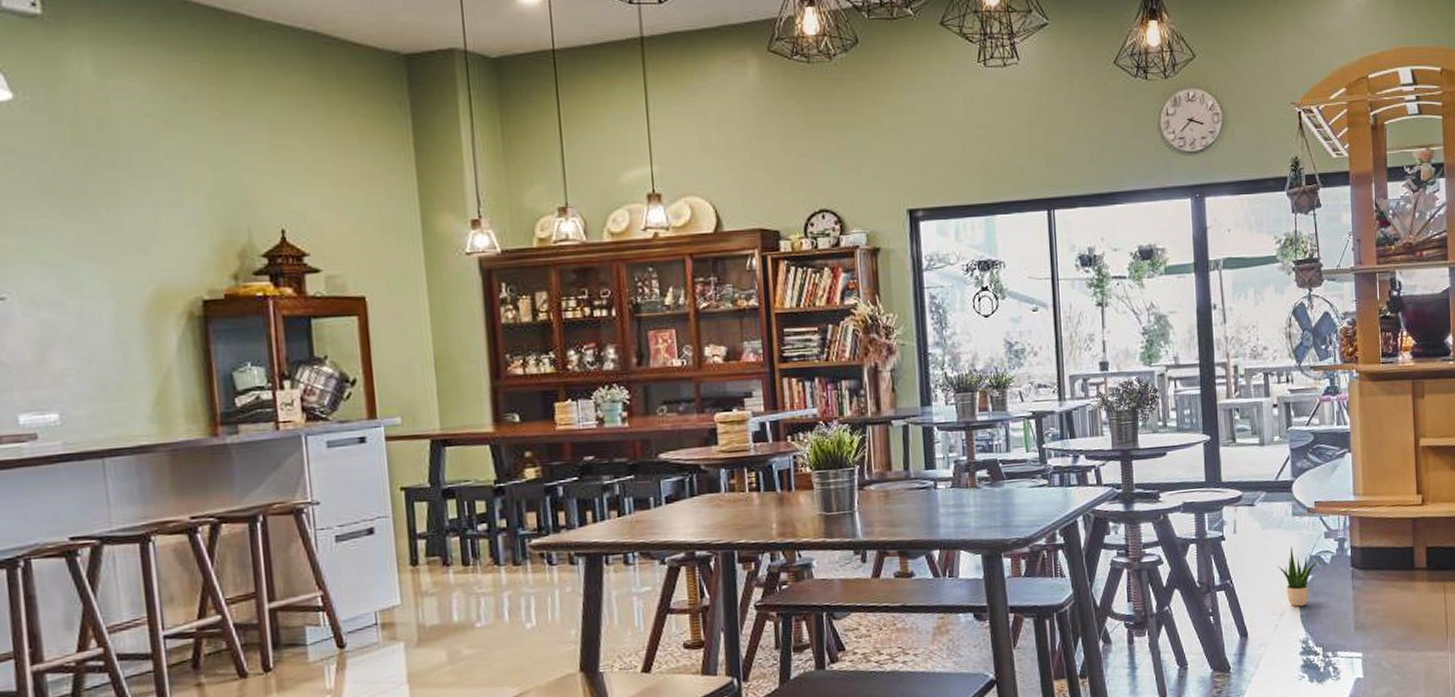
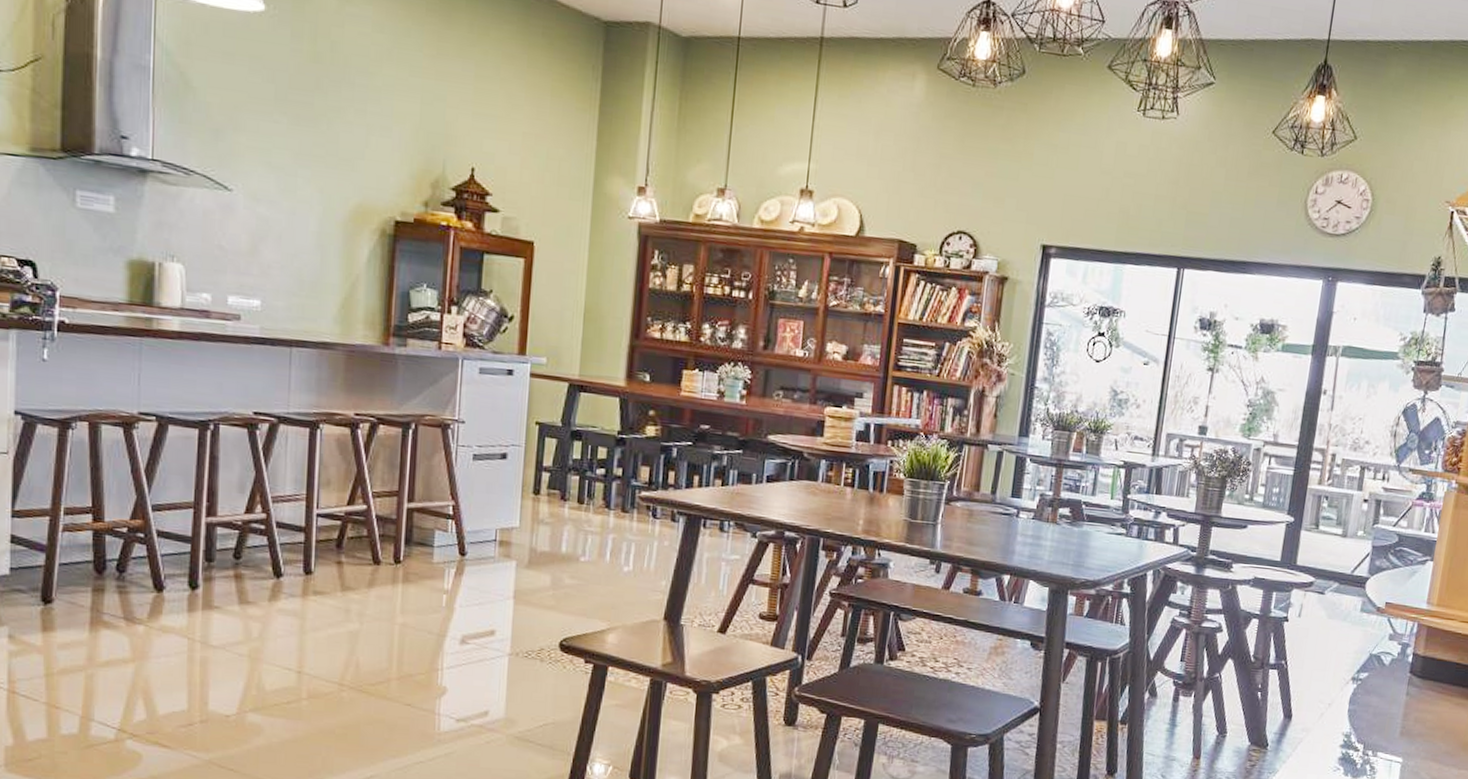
potted plant: present [1278,545,1320,607] -> none [1336,640,1379,701]

